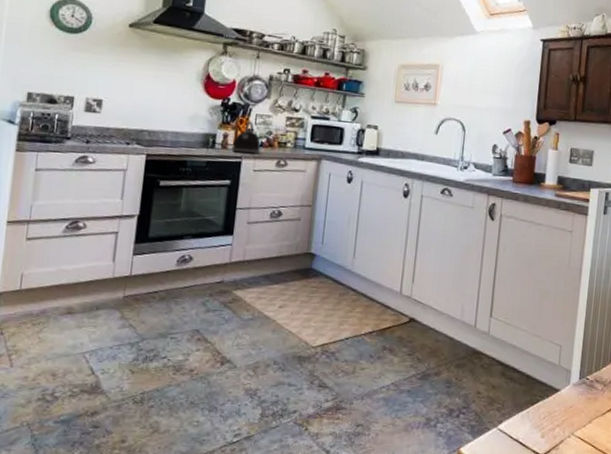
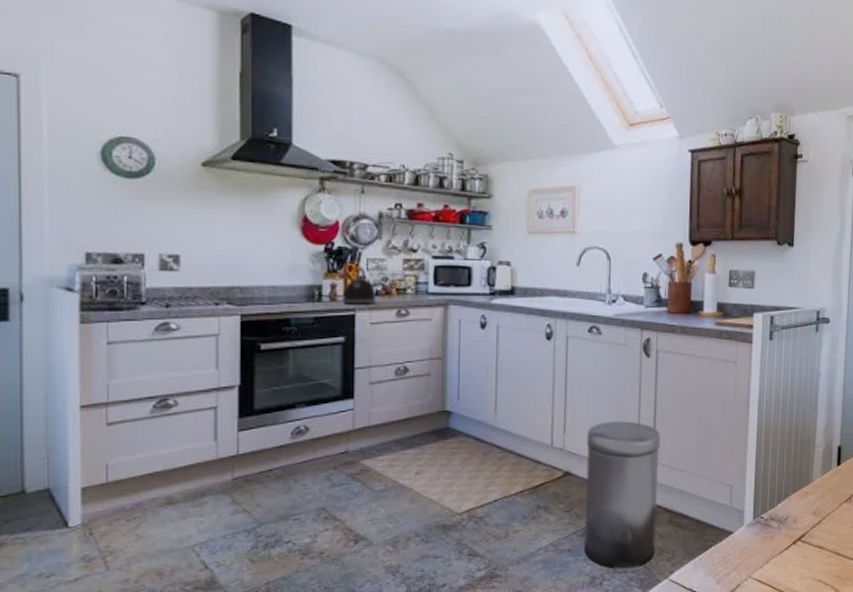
pedal bin: none [422,275,499,418] -> present [584,421,660,573]

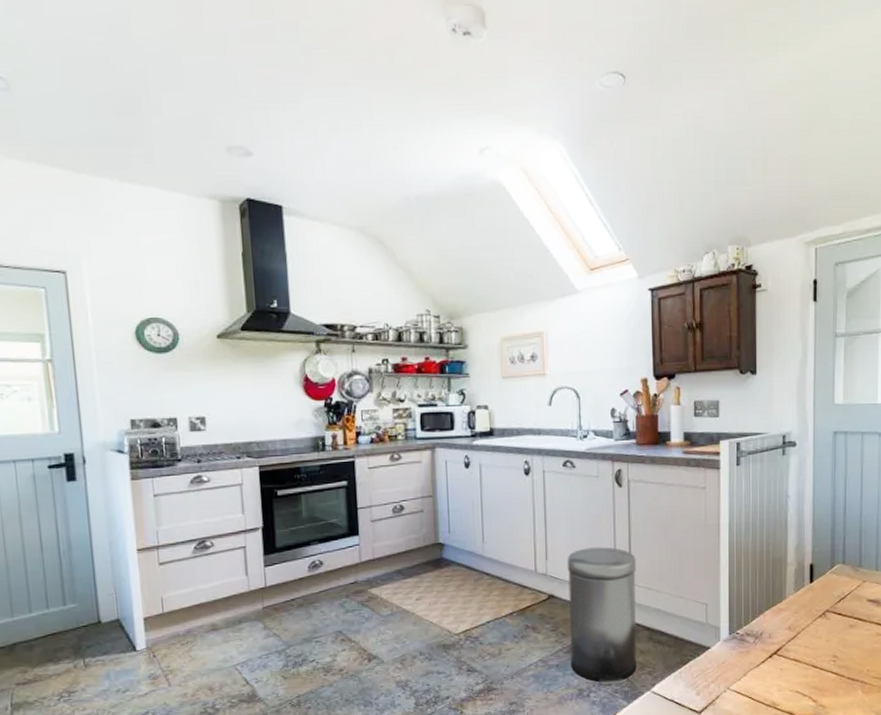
kettle: present [344,267,376,305] -> none [343,418,372,452]

